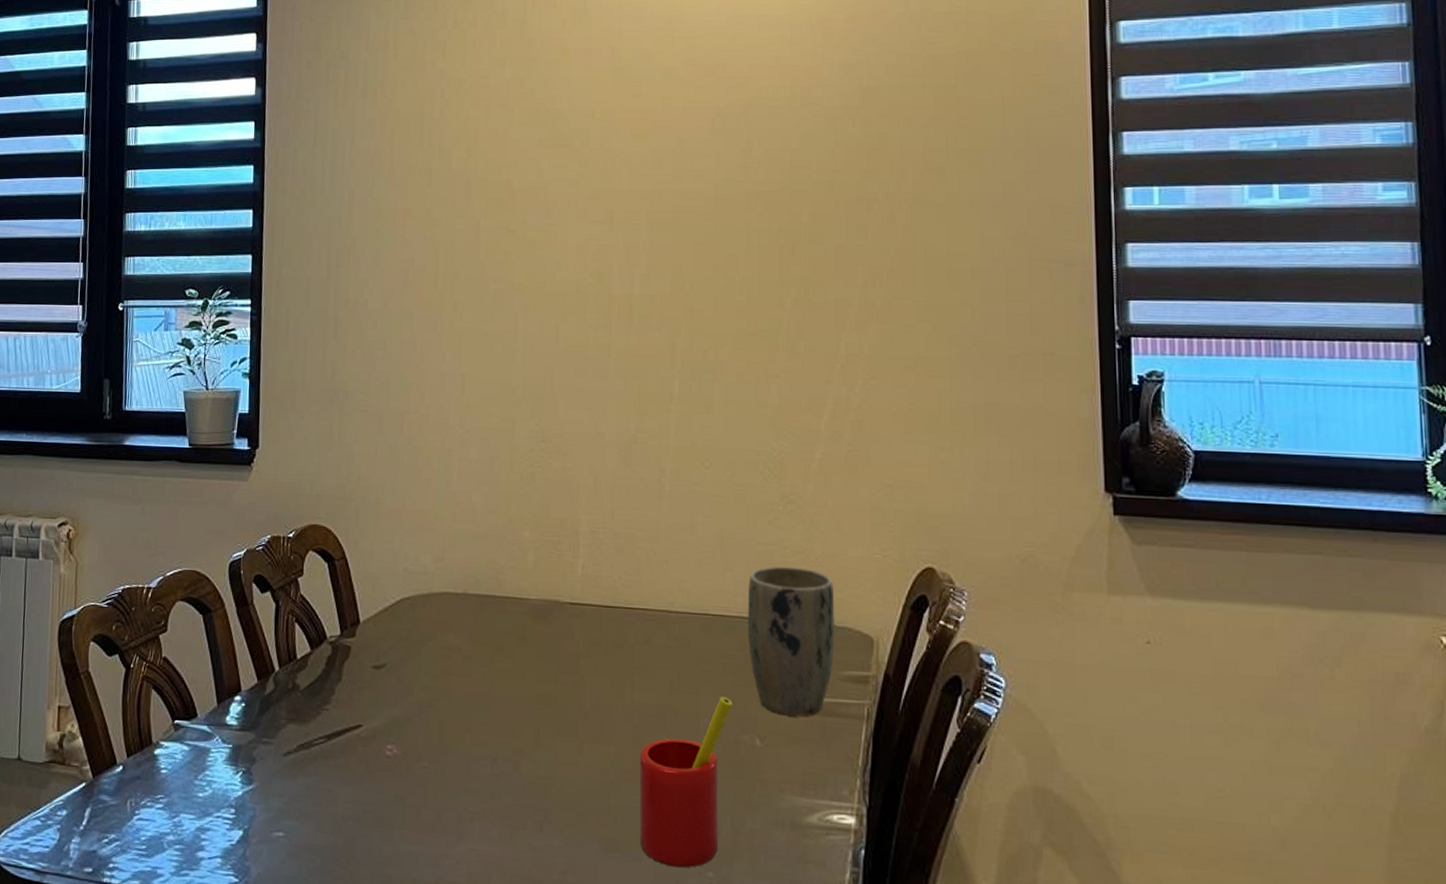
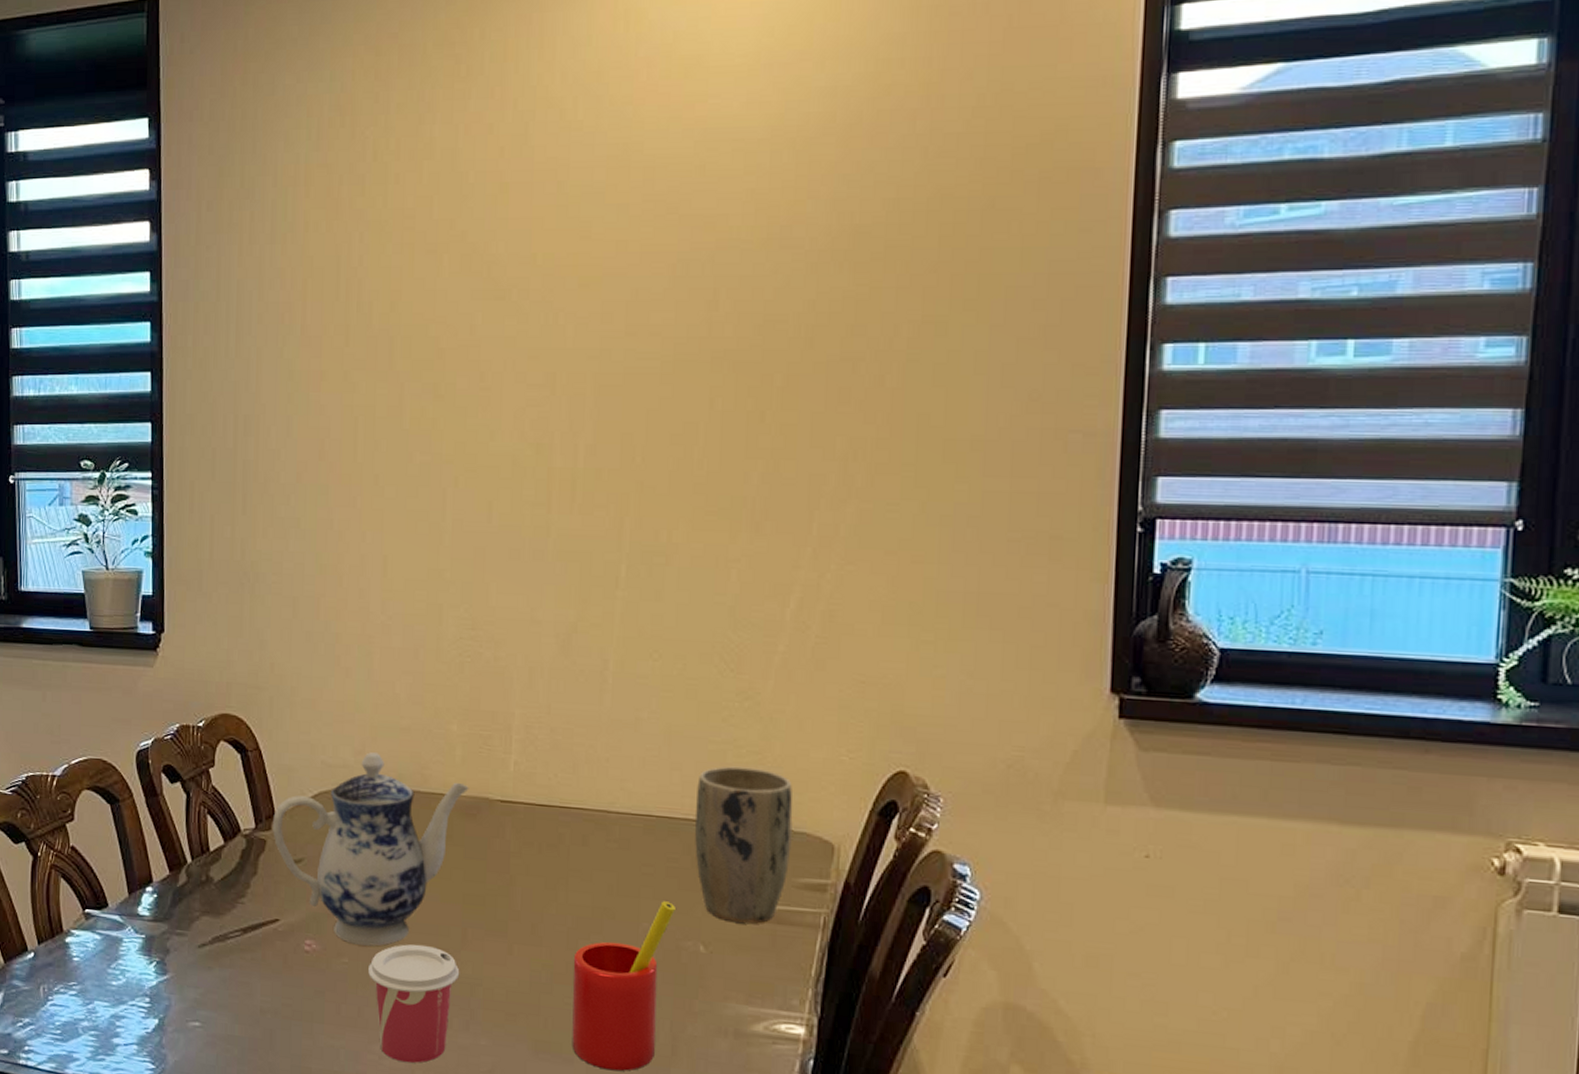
teapot: none [357,559,541,749] -> present [273,752,469,946]
cup: none [447,746,534,867] -> present [368,944,460,1063]

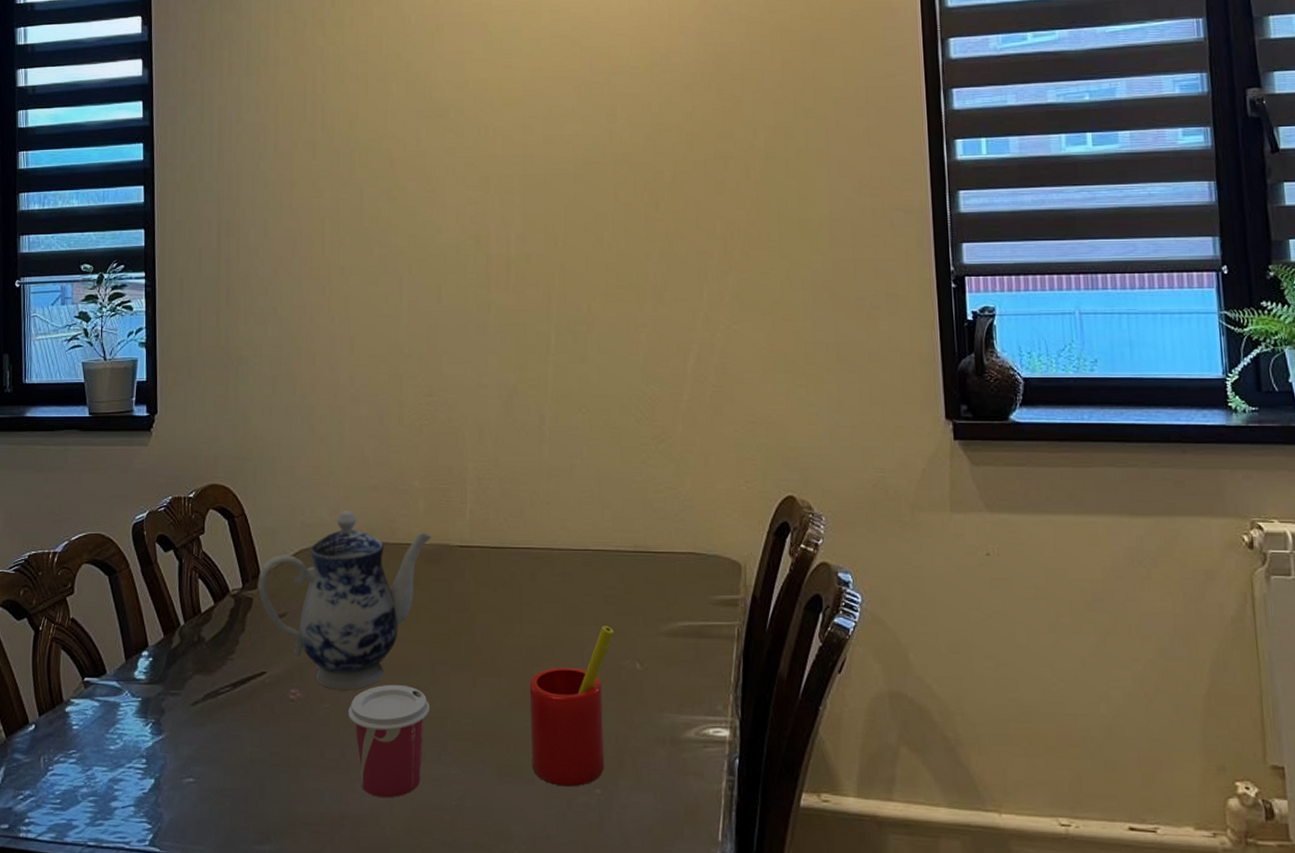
plant pot: present [694,766,793,924] -> none [624,501,706,639]

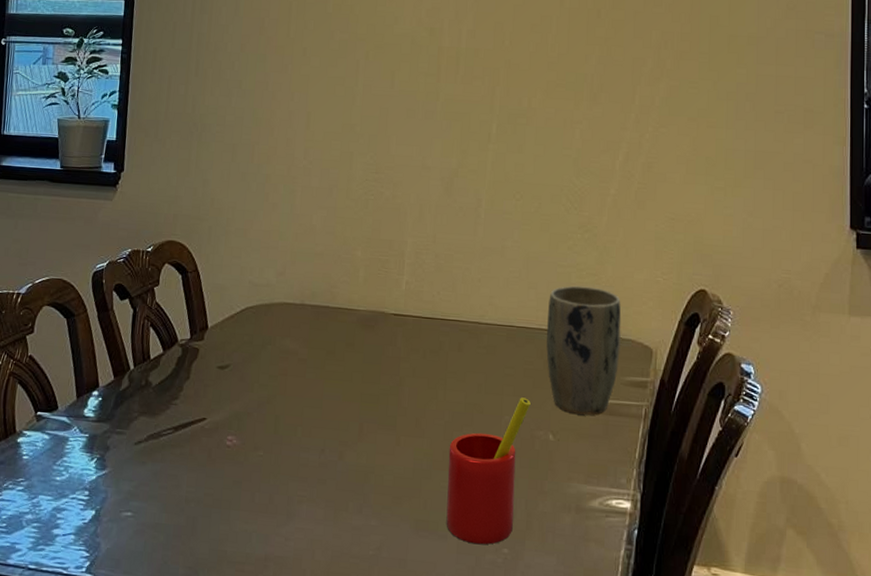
teapot: present [258,510,432,690] -> none [205,273,369,440]
cup: present [348,685,431,798] -> none [279,438,356,544]
plant pot: none [624,501,706,639] -> present [546,285,622,415]

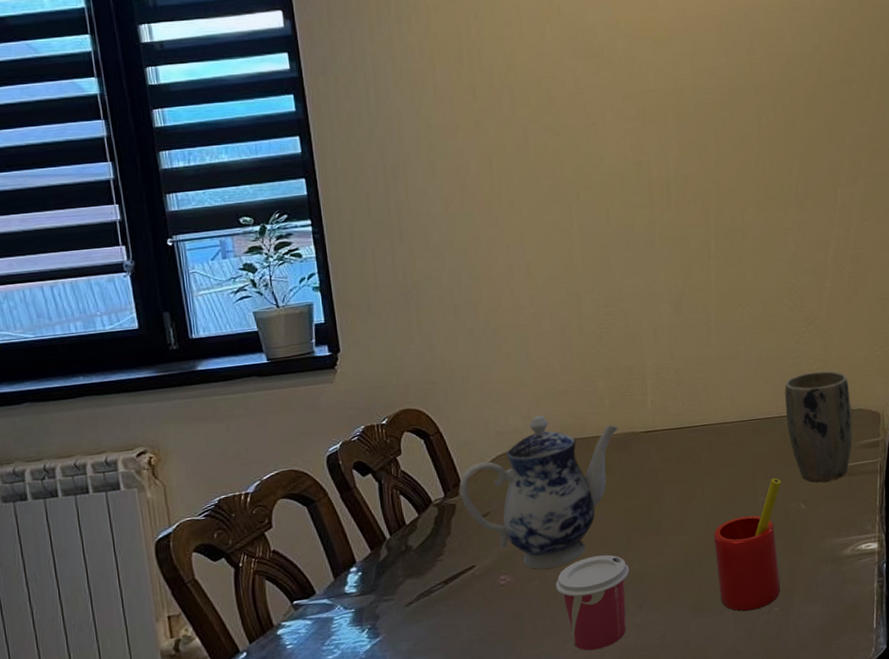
teapot: none [205,273,369,440] -> present [459,415,619,570]
cup: none [279,438,356,544] -> present [556,555,630,651]

